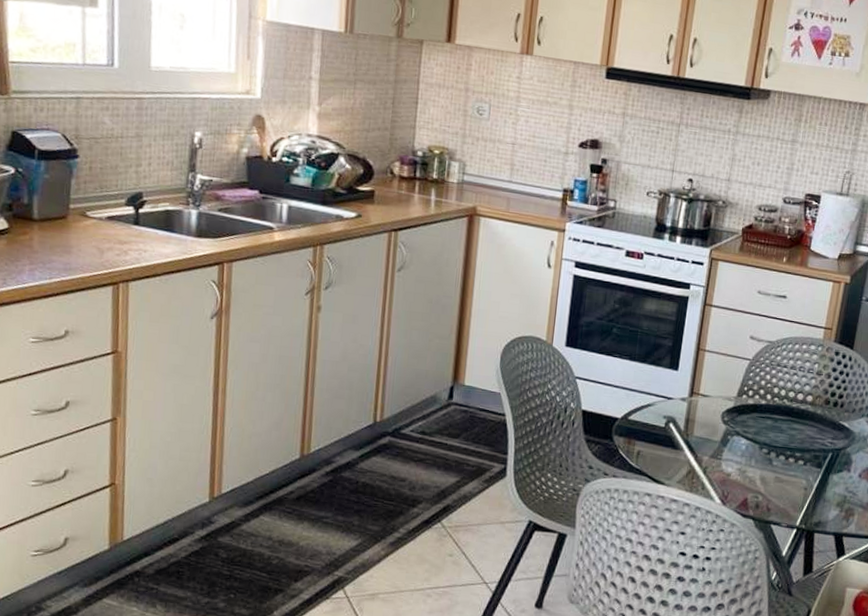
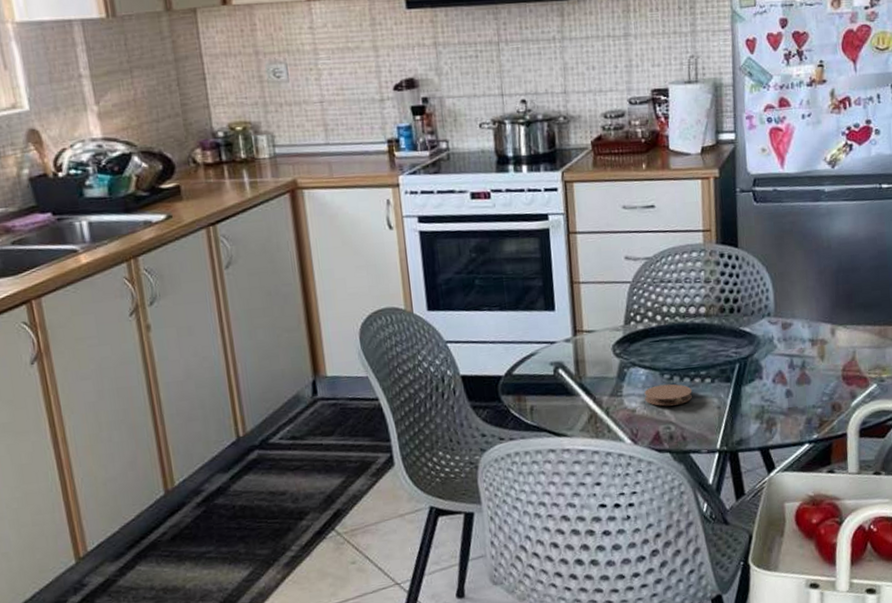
coaster: none [741,456,785,479] -> present [644,383,693,406]

